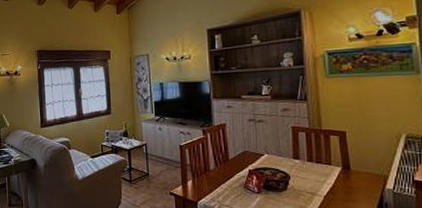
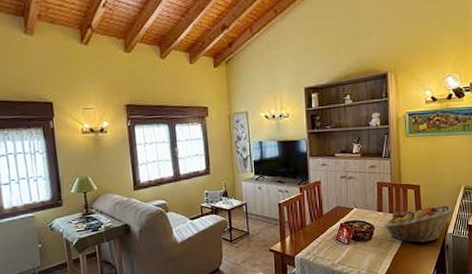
fruit basket: none [301,156,393,198] -> present [384,205,454,243]

